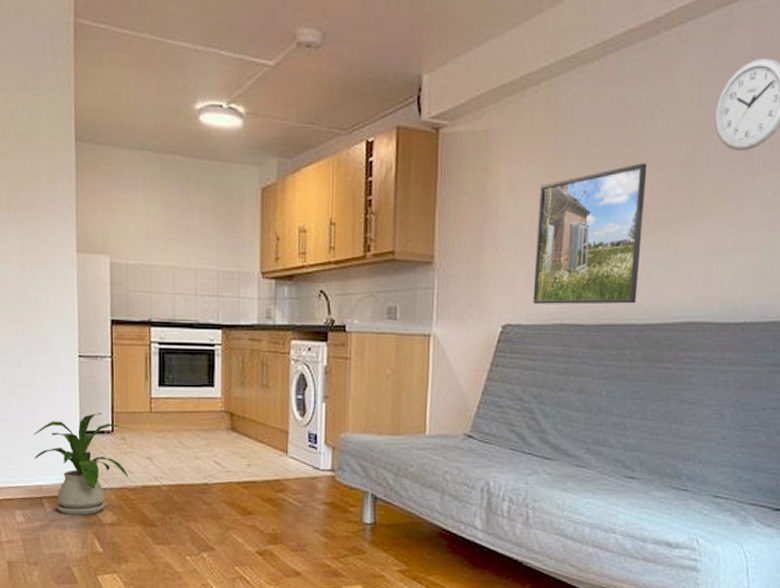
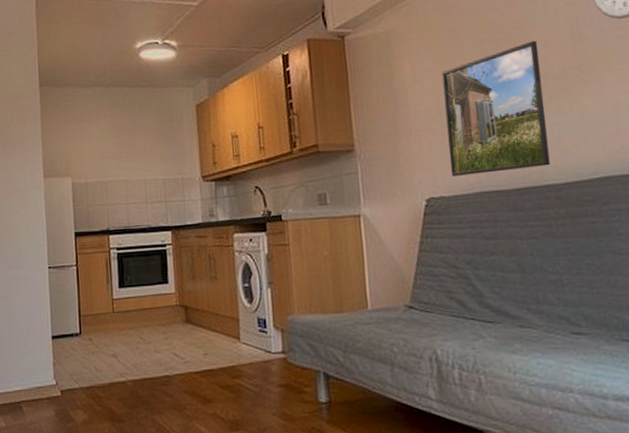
house plant: present [33,413,129,515] -> none [11,317,97,417]

